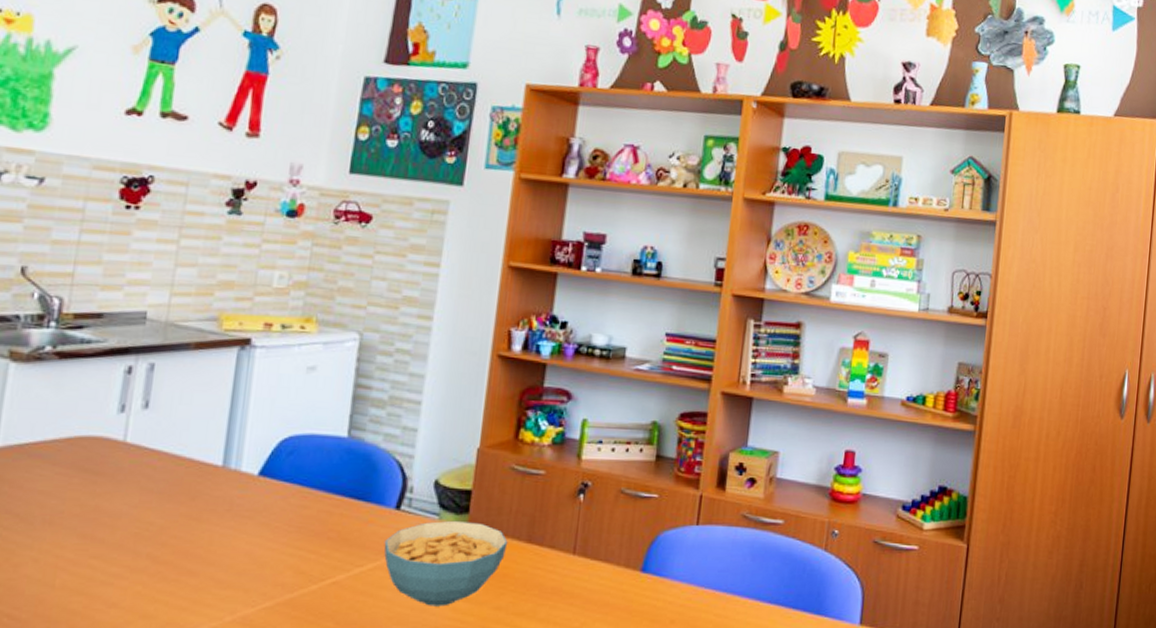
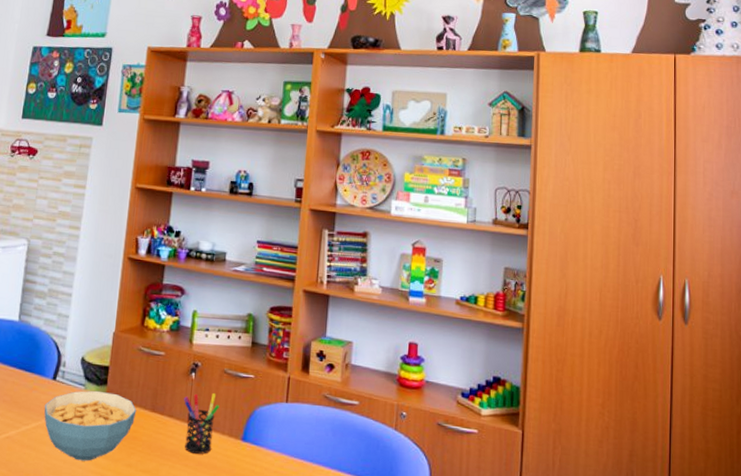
pen holder: none [568,517,614,590] -> present [183,392,219,454]

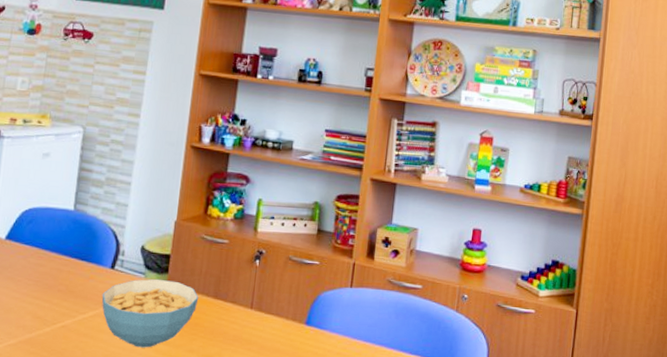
pen holder: present [183,392,219,454] -> none [247,279,283,338]

